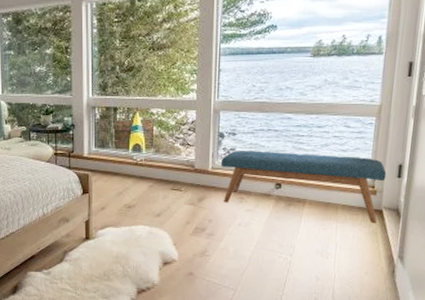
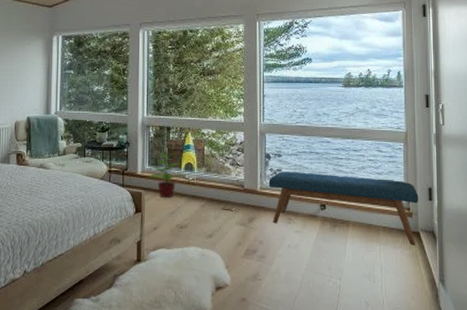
potted plant: none [95,134,132,180] -> present [148,153,184,199]

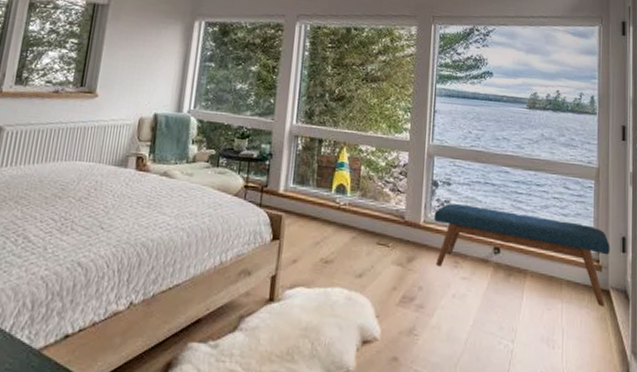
potted plant: present [148,153,184,199] -> none [291,169,334,226]

